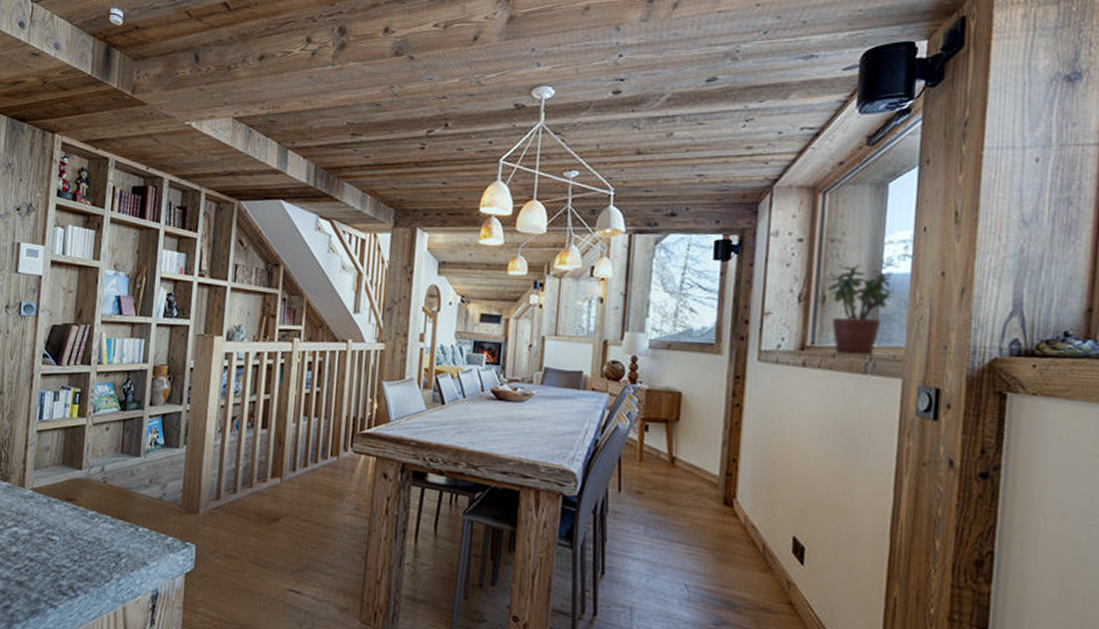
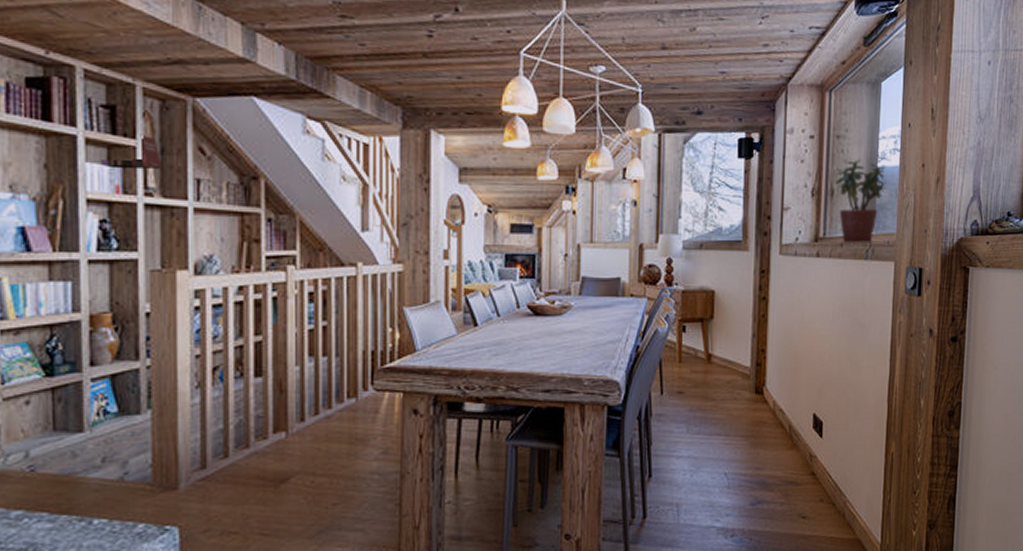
books: none [173,228,213,257] -> present [101,134,163,170]

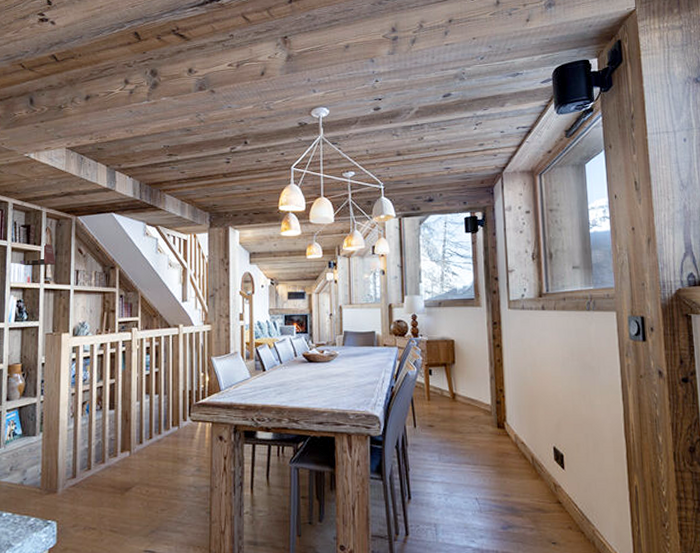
potted plant: present [835,159,887,245] -> none [552,227,600,298]

